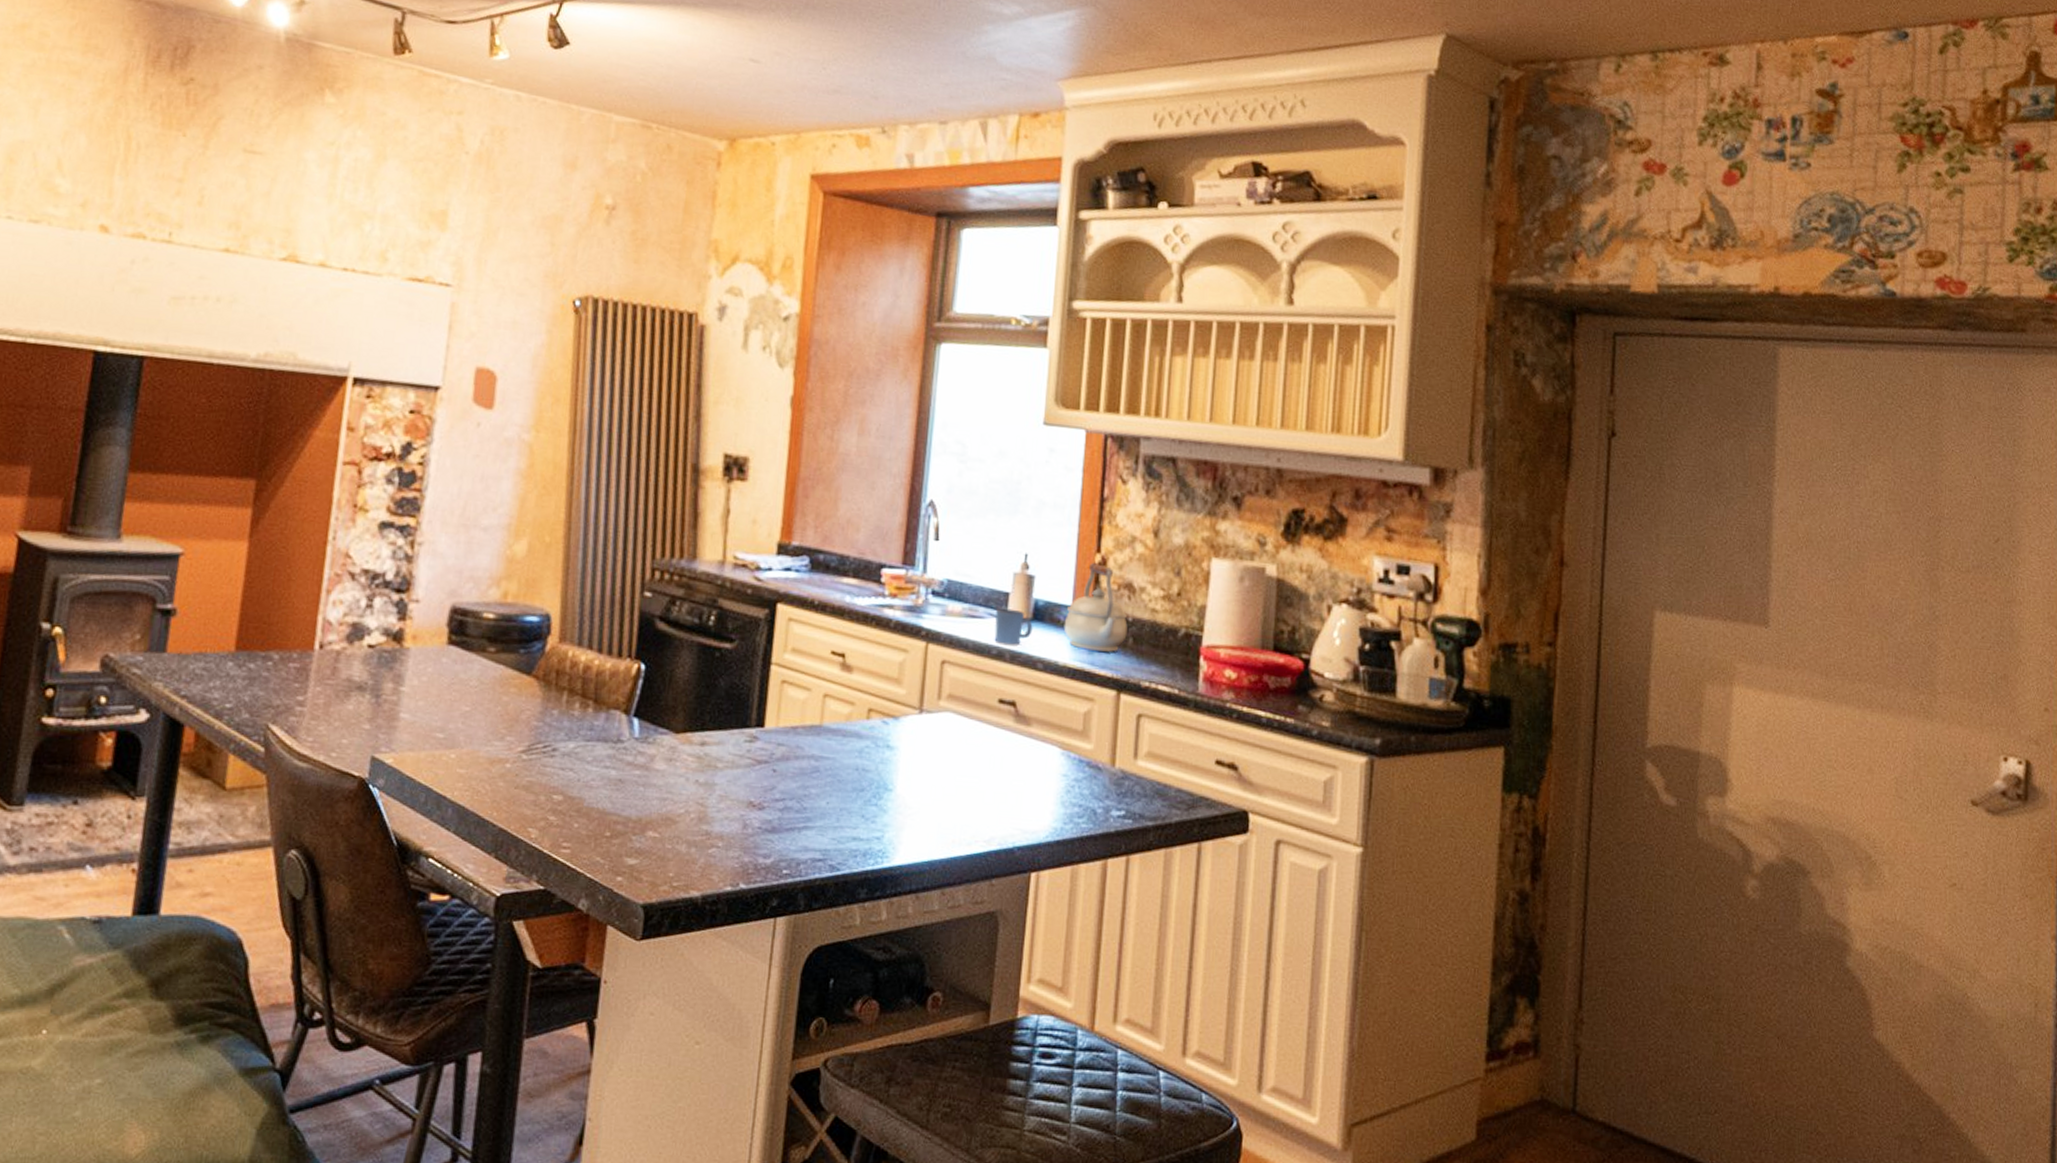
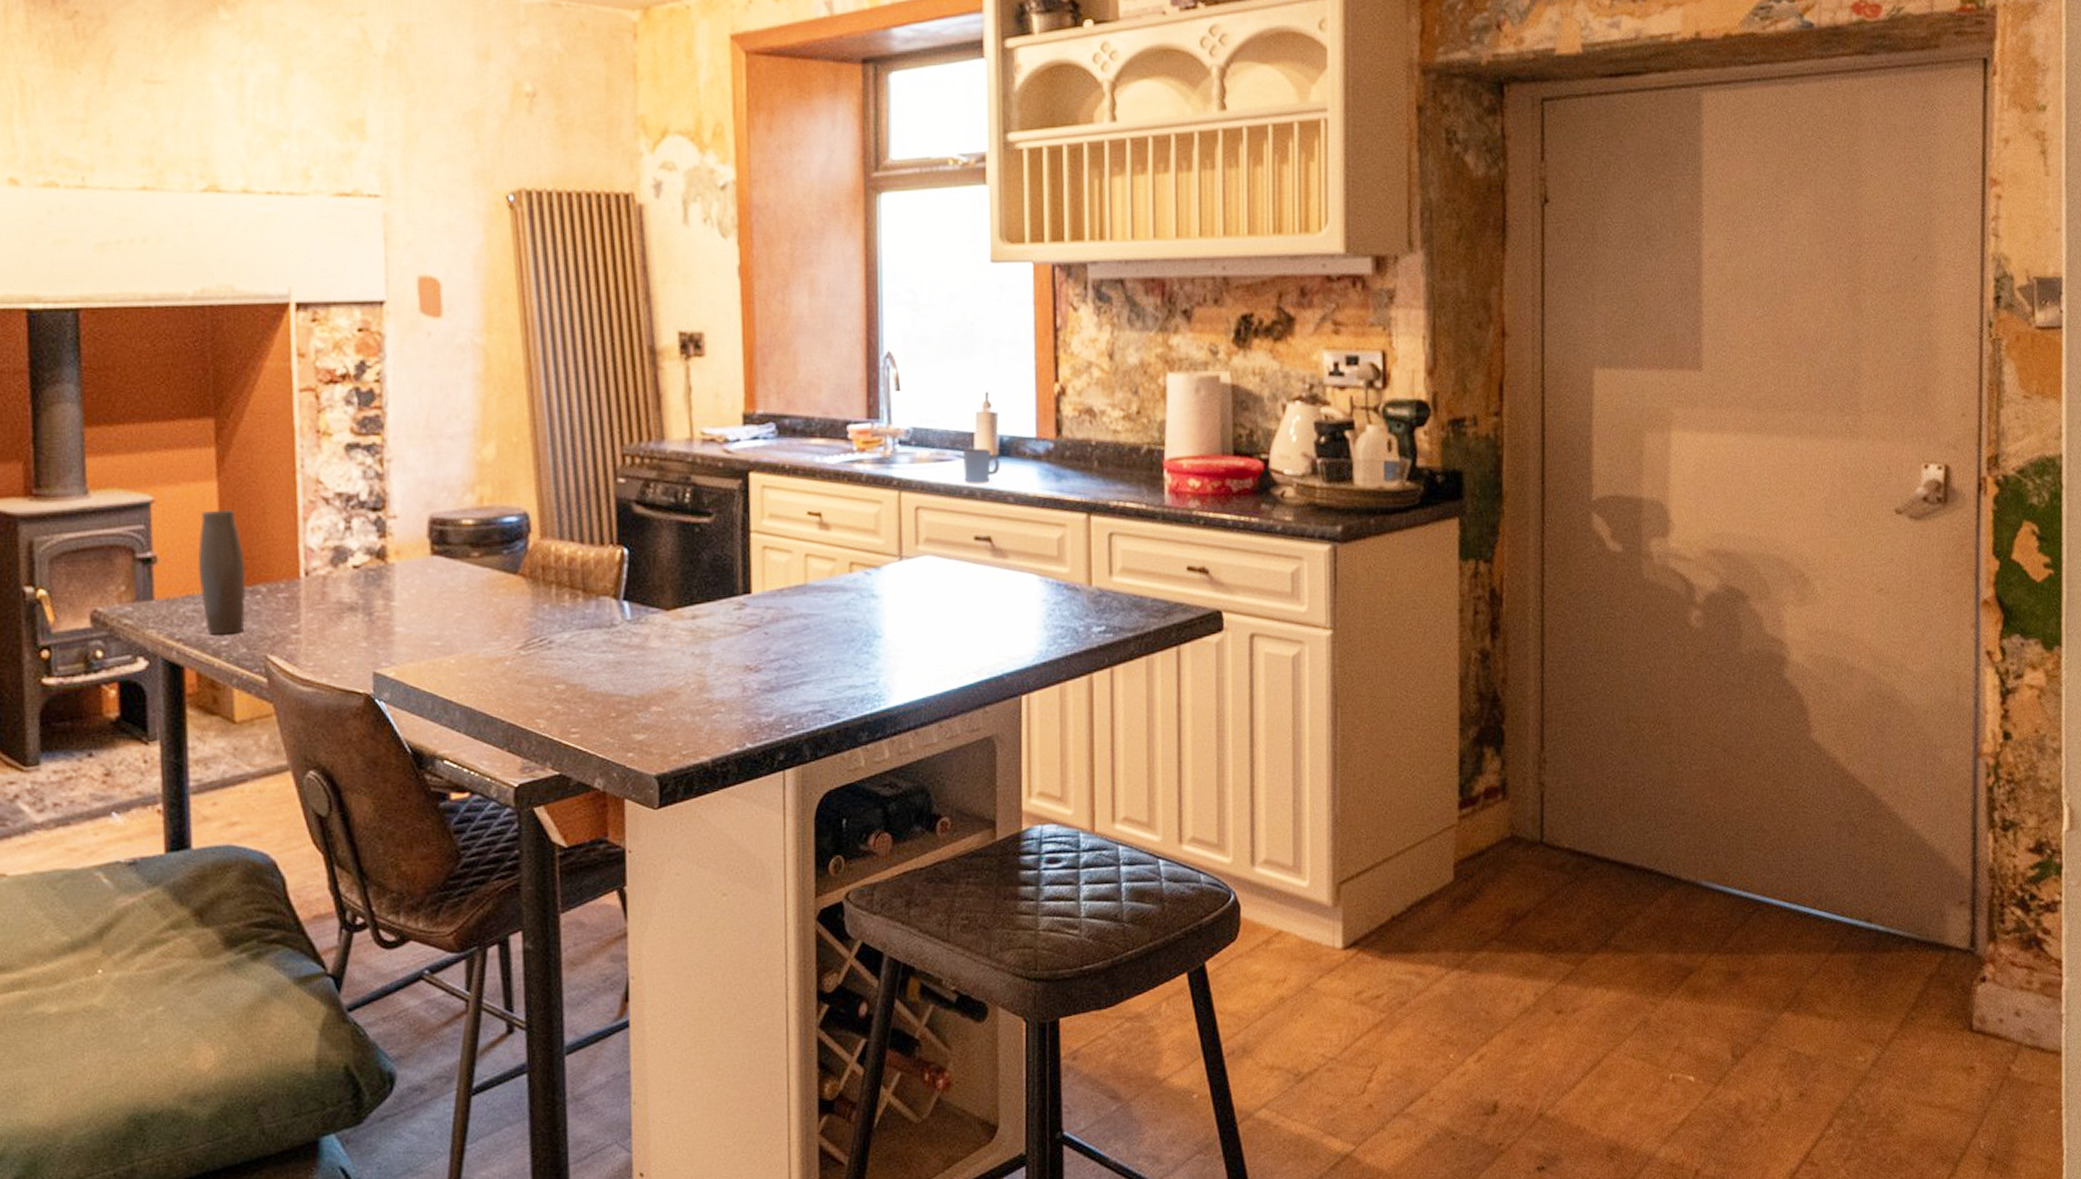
vase: none [213,570,263,699] -> present [197,509,247,636]
kettle: present [1063,562,1128,652] -> none [1030,392,1092,478]

